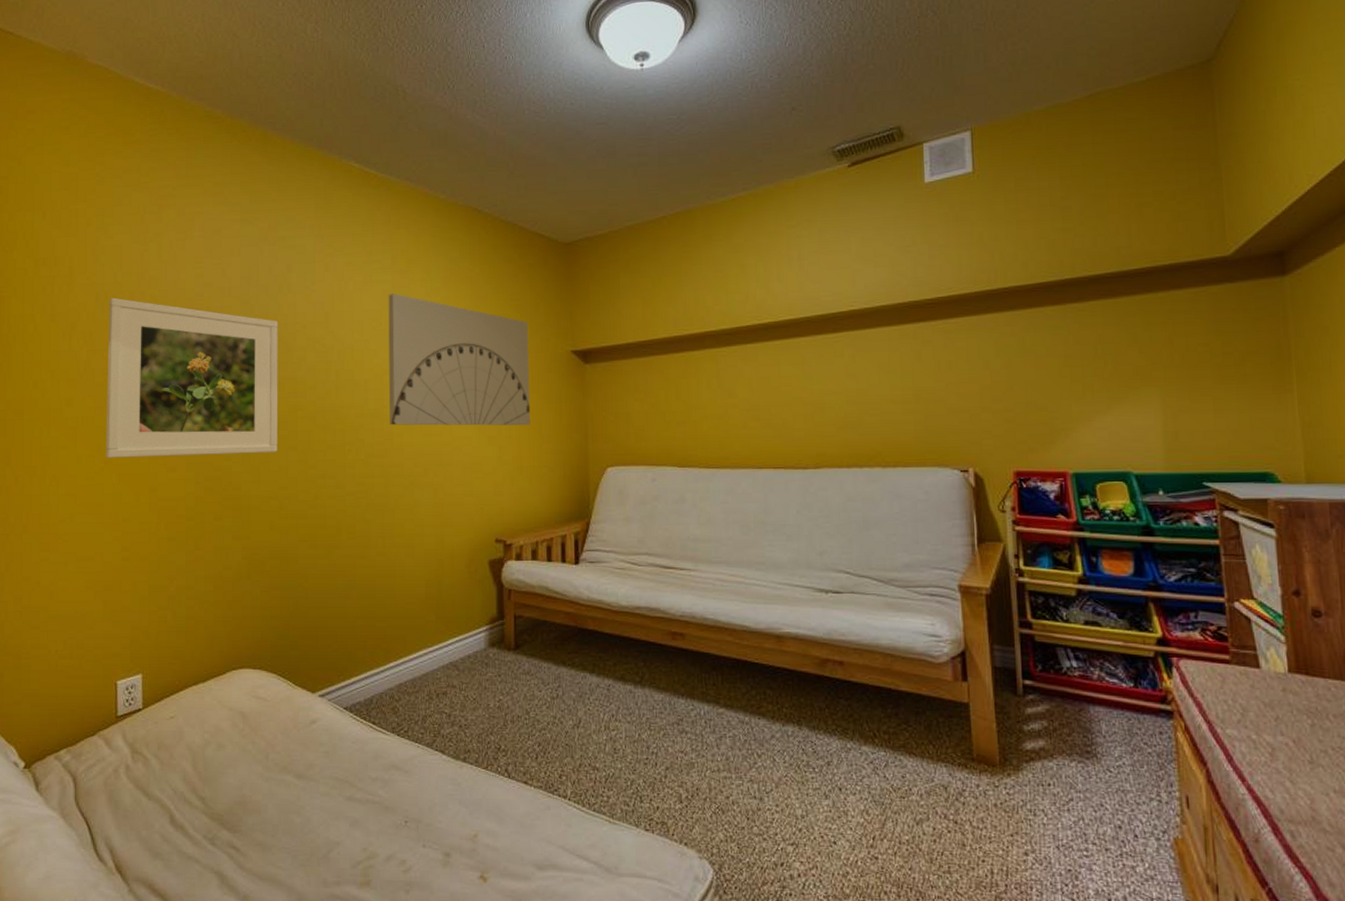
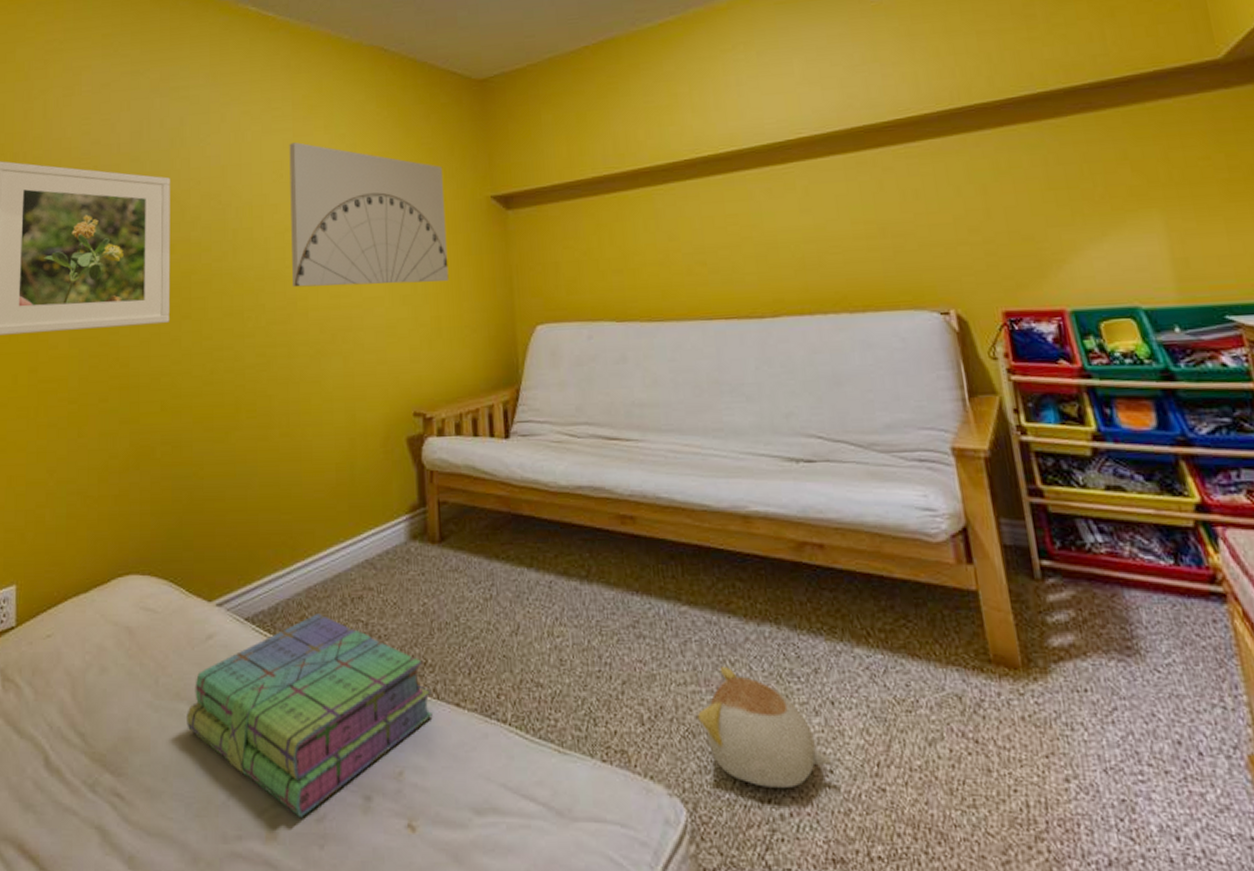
stack of books: none [293,705,504,868] -> present [187,614,433,817]
plush toy: none [728,757,836,854] -> present [698,665,832,788]

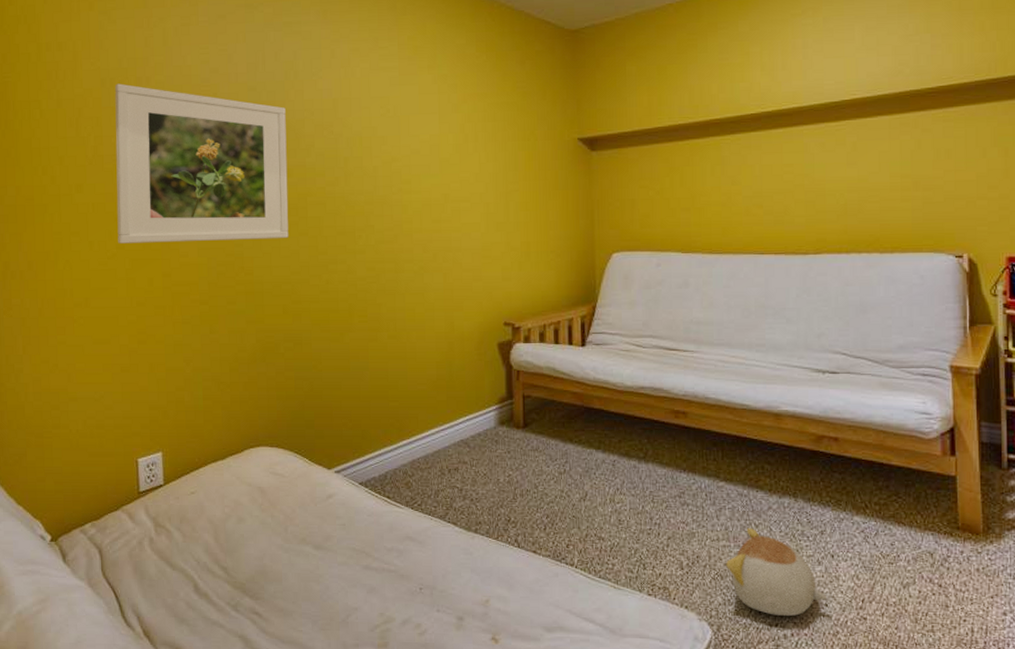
stack of books: present [187,614,433,817] -> none [312,481,514,631]
wall art: present [289,142,449,288] -> none [395,81,538,213]

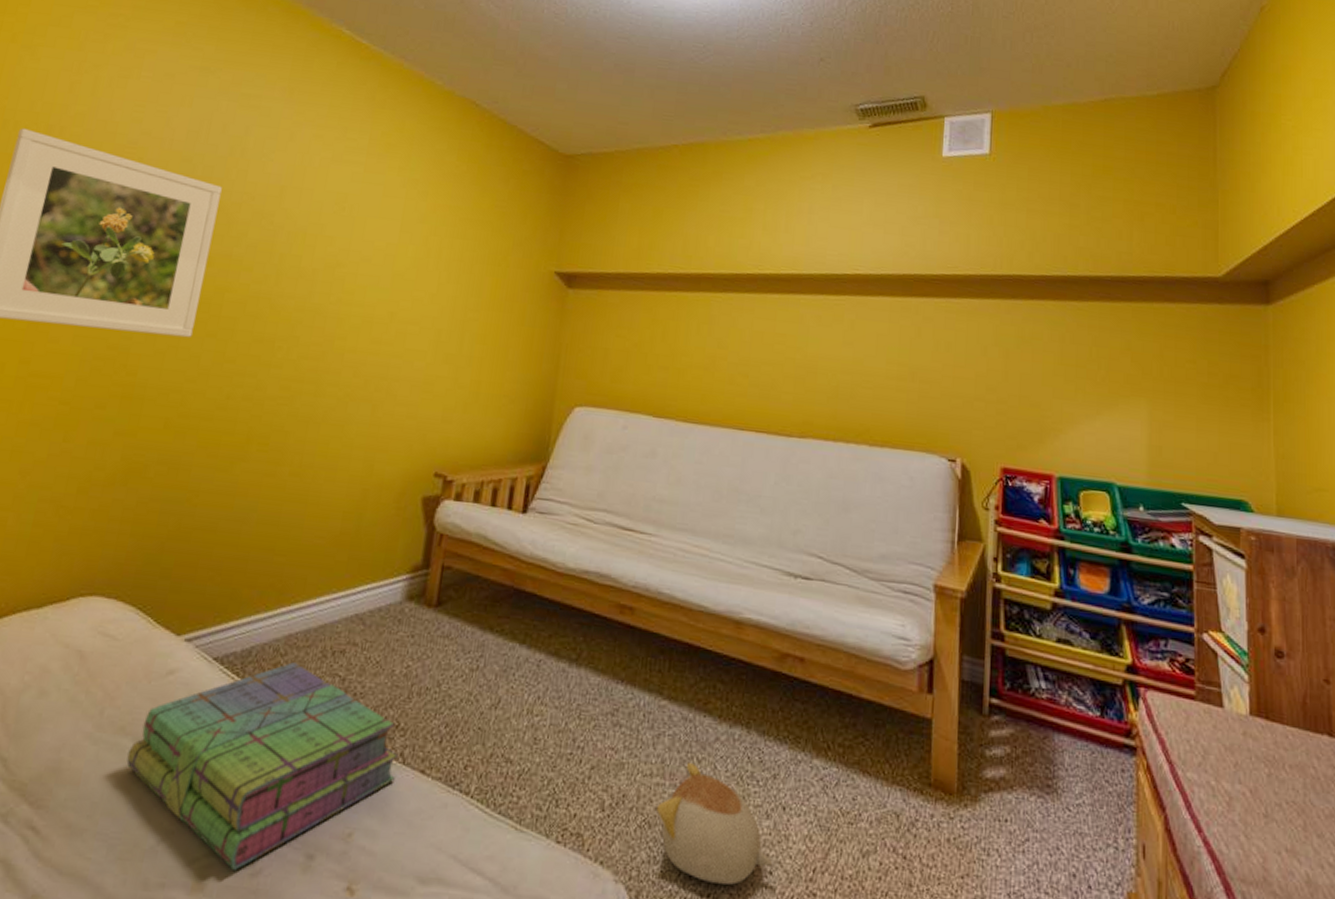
stack of books: none [312,481,514,631] -> present [126,662,398,870]

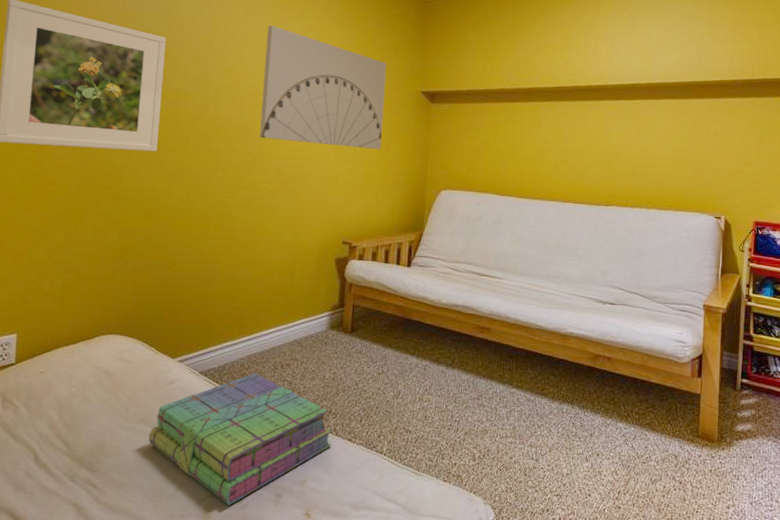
wall art: none [333,178,512,348] -> present [260,25,387,150]
plush toy: present [657,762,773,885] -> none [511,427,591,503]

